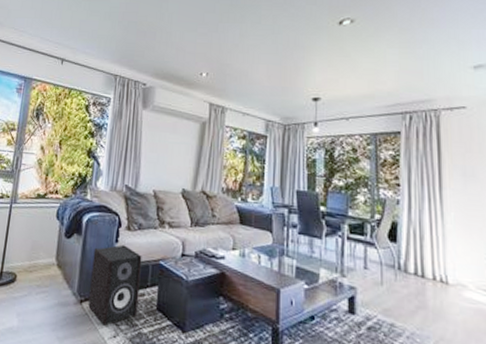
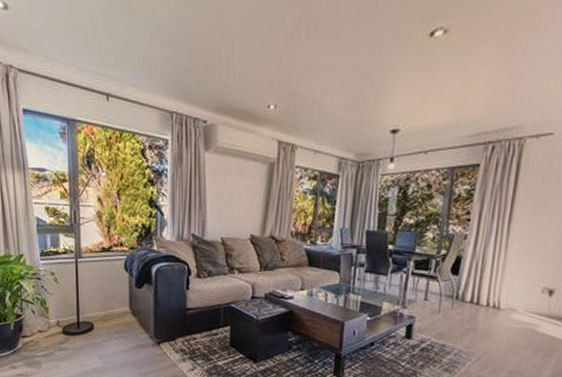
speaker: present [88,244,142,326] -> none [166,291,214,361]

